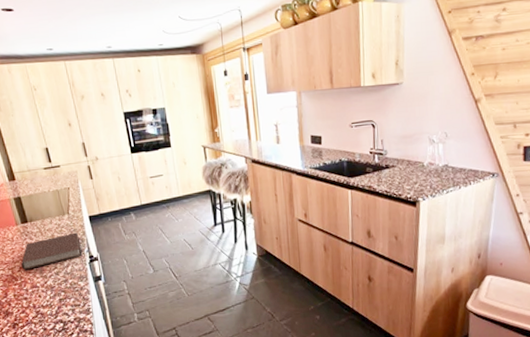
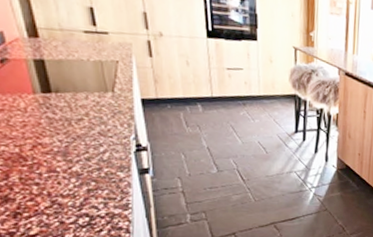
notebook: present [21,232,82,270] -> none [36,114,126,150]

